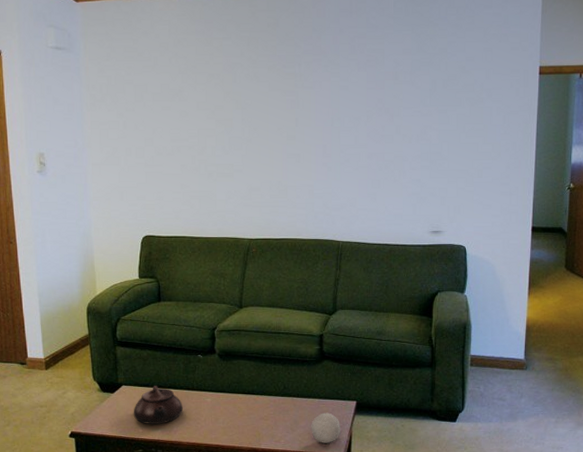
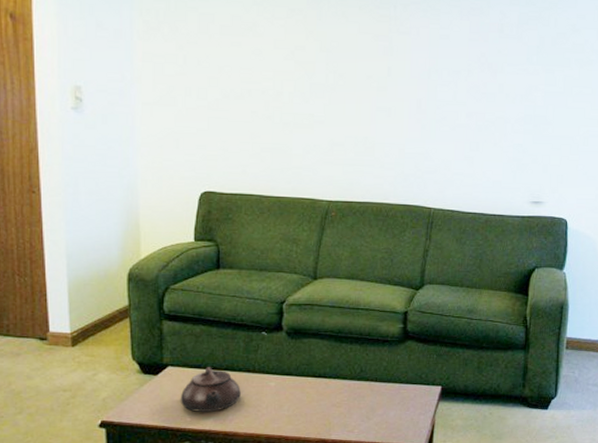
decorative ball: present [311,412,340,443] -> none [389,399,423,433]

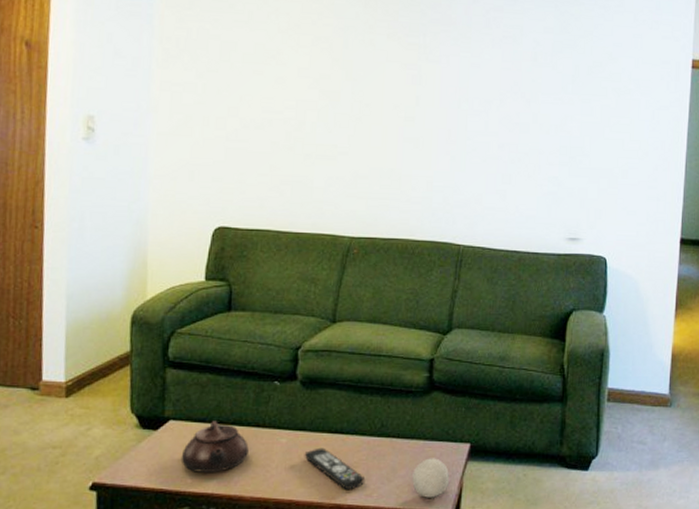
remote control: none [291,390,346,427] -> present [304,447,364,491]
decorative ball: none [389,399,423,433] -> present [412,458,449,498]

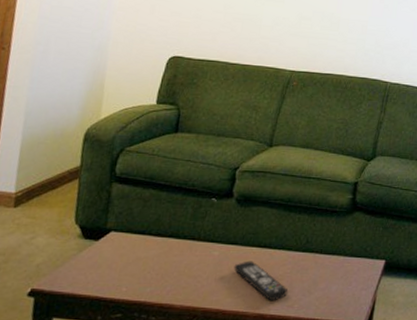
teapot: present [181,421,249,472] -> none [118,233,183,282]
decorative ball: present [412,458,449,498] -> none [330,273,365,310]

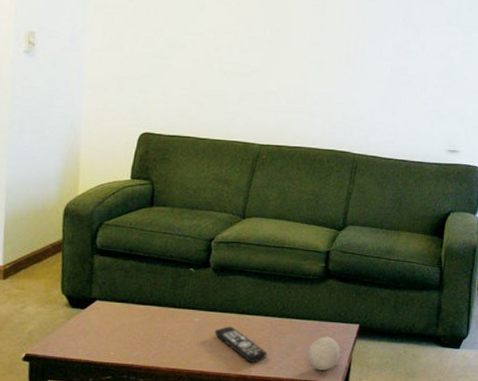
decorative ball: none [330,273,365,310] -> present [308,336,340,370]

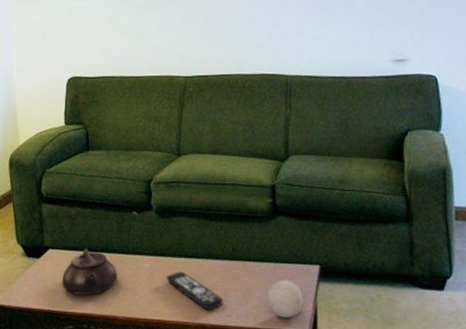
teapot: none [105,302,166,346] -> present [61,249,117,295]

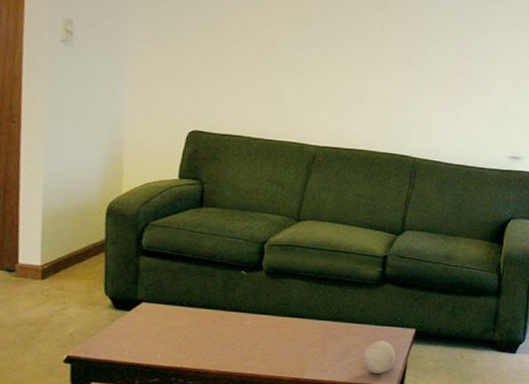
teapot: present [61,249,117,295] -> none [152,304,216,349]
remote control: present [166,271,223,311] -> none [266,329,321,367]

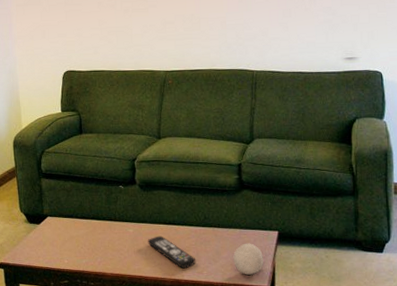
remote control: none [266,329,321,367] -> present [147,236,195,269]

